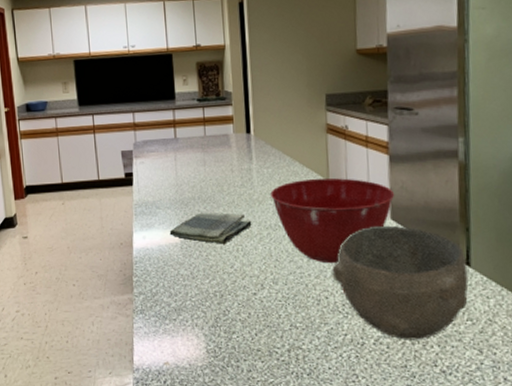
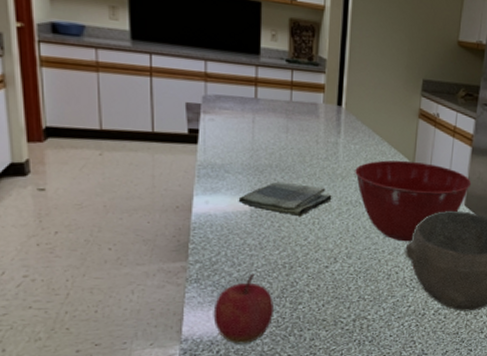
apple: none [157,303,210,375] -> present [213,273,274,344]

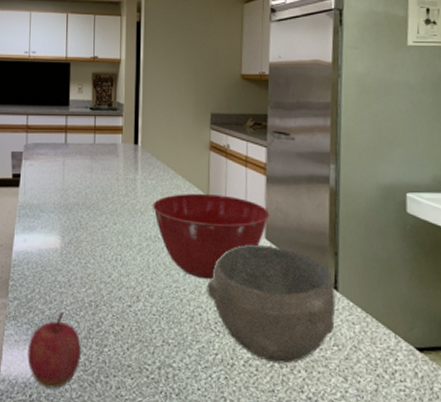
dish towel: present [238,181,332,216] -> none [50,218,132,252]

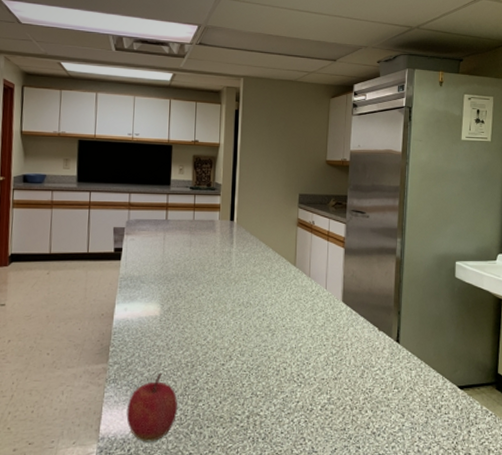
mixing bowl: present [153,193,270,280] -> none [246,263,347,338]
bowl: present [207,244,336,364] -> none [291,307,397,406]

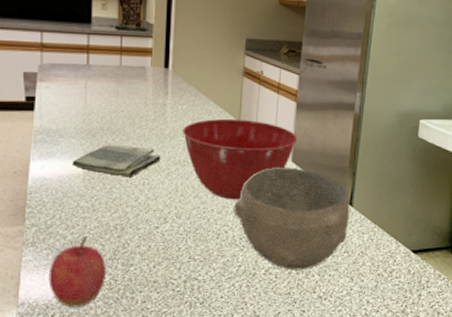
dish towel: none [150,288,227,318] -> present [72,144,161,177]
mixing bowl: none [246,263,347,338] -> present [183,118,298,200]
bowl: none [291,307,397,406] -> present [233,166,350,270]

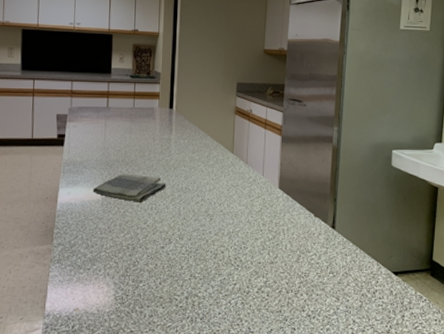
apple: present [48,235,106,308] -> none [70,254,119,320]
mixing bowl: present [183,118,298,200] -> none [184,151,284,223]
bowl: present [233,166,350,270] -> none [229,193,333,289]

